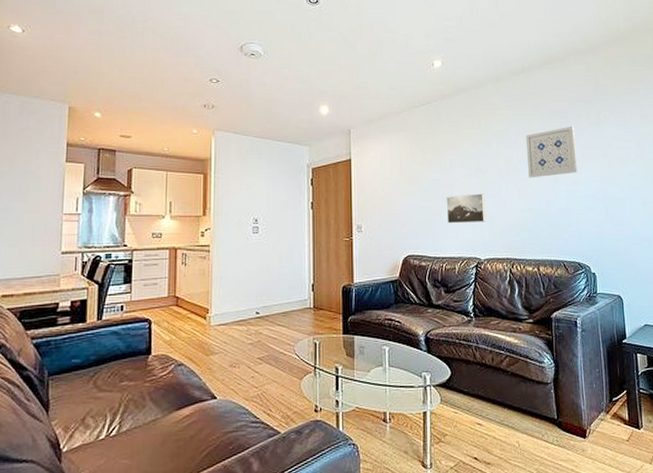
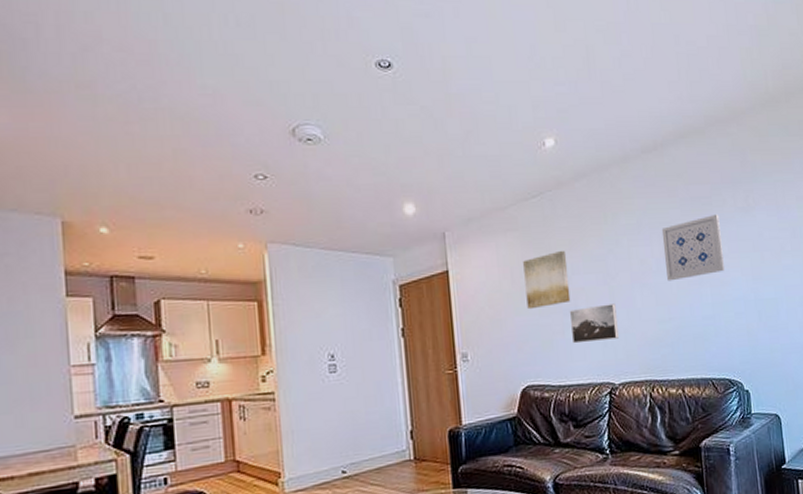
wall art: none [411,148,448,194] -> present [523,250,571,310]

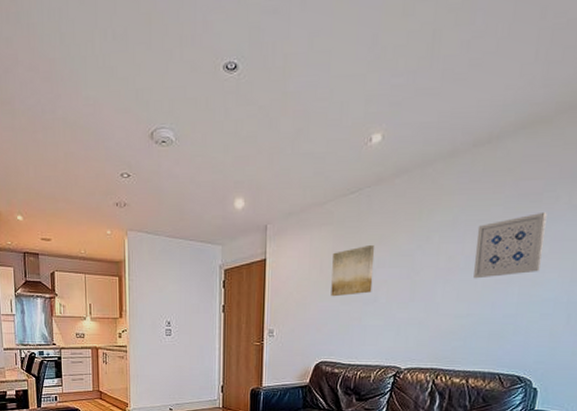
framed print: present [569,303,619,344] -> none [367,297,415,330]

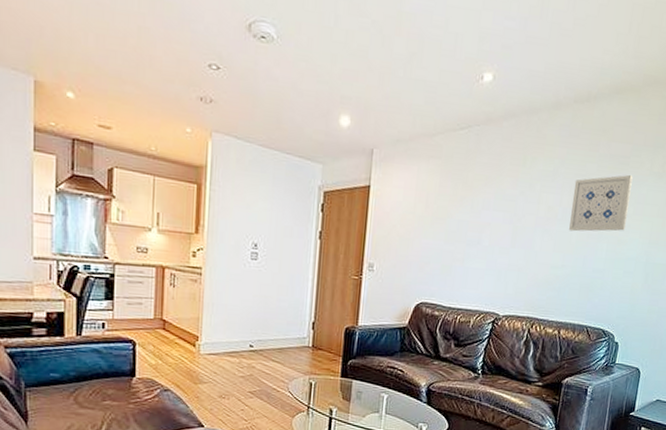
wall art: present [331,244,375,297] -> none [435,184,481,235]

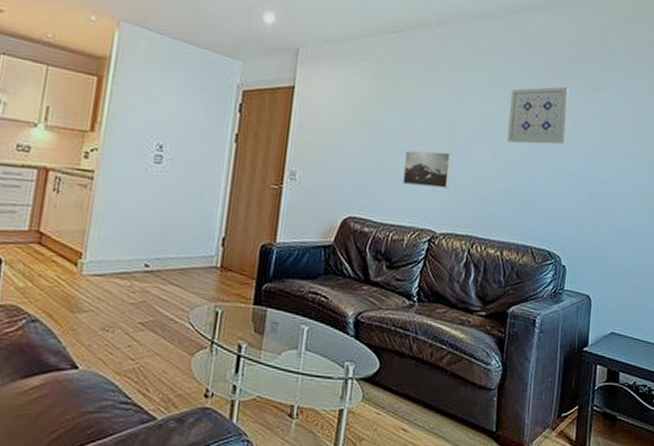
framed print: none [470,241,516,275] -> present [403,150,452,188]

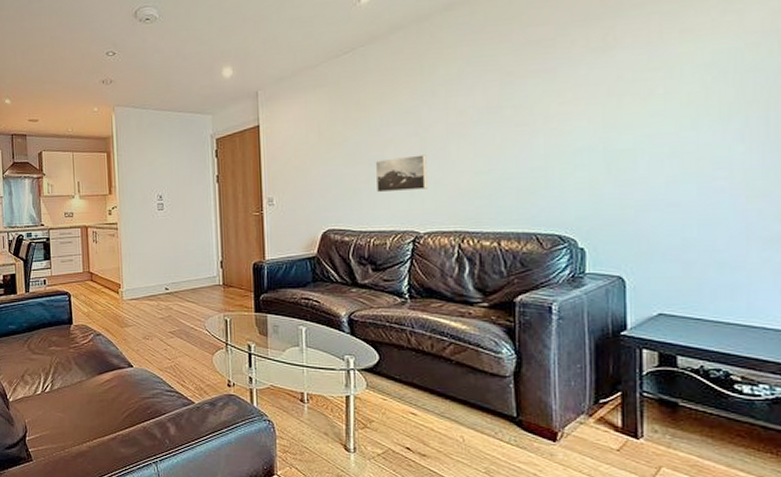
wall art: present [507,86,569,145] -> none [487,56,565,132]

